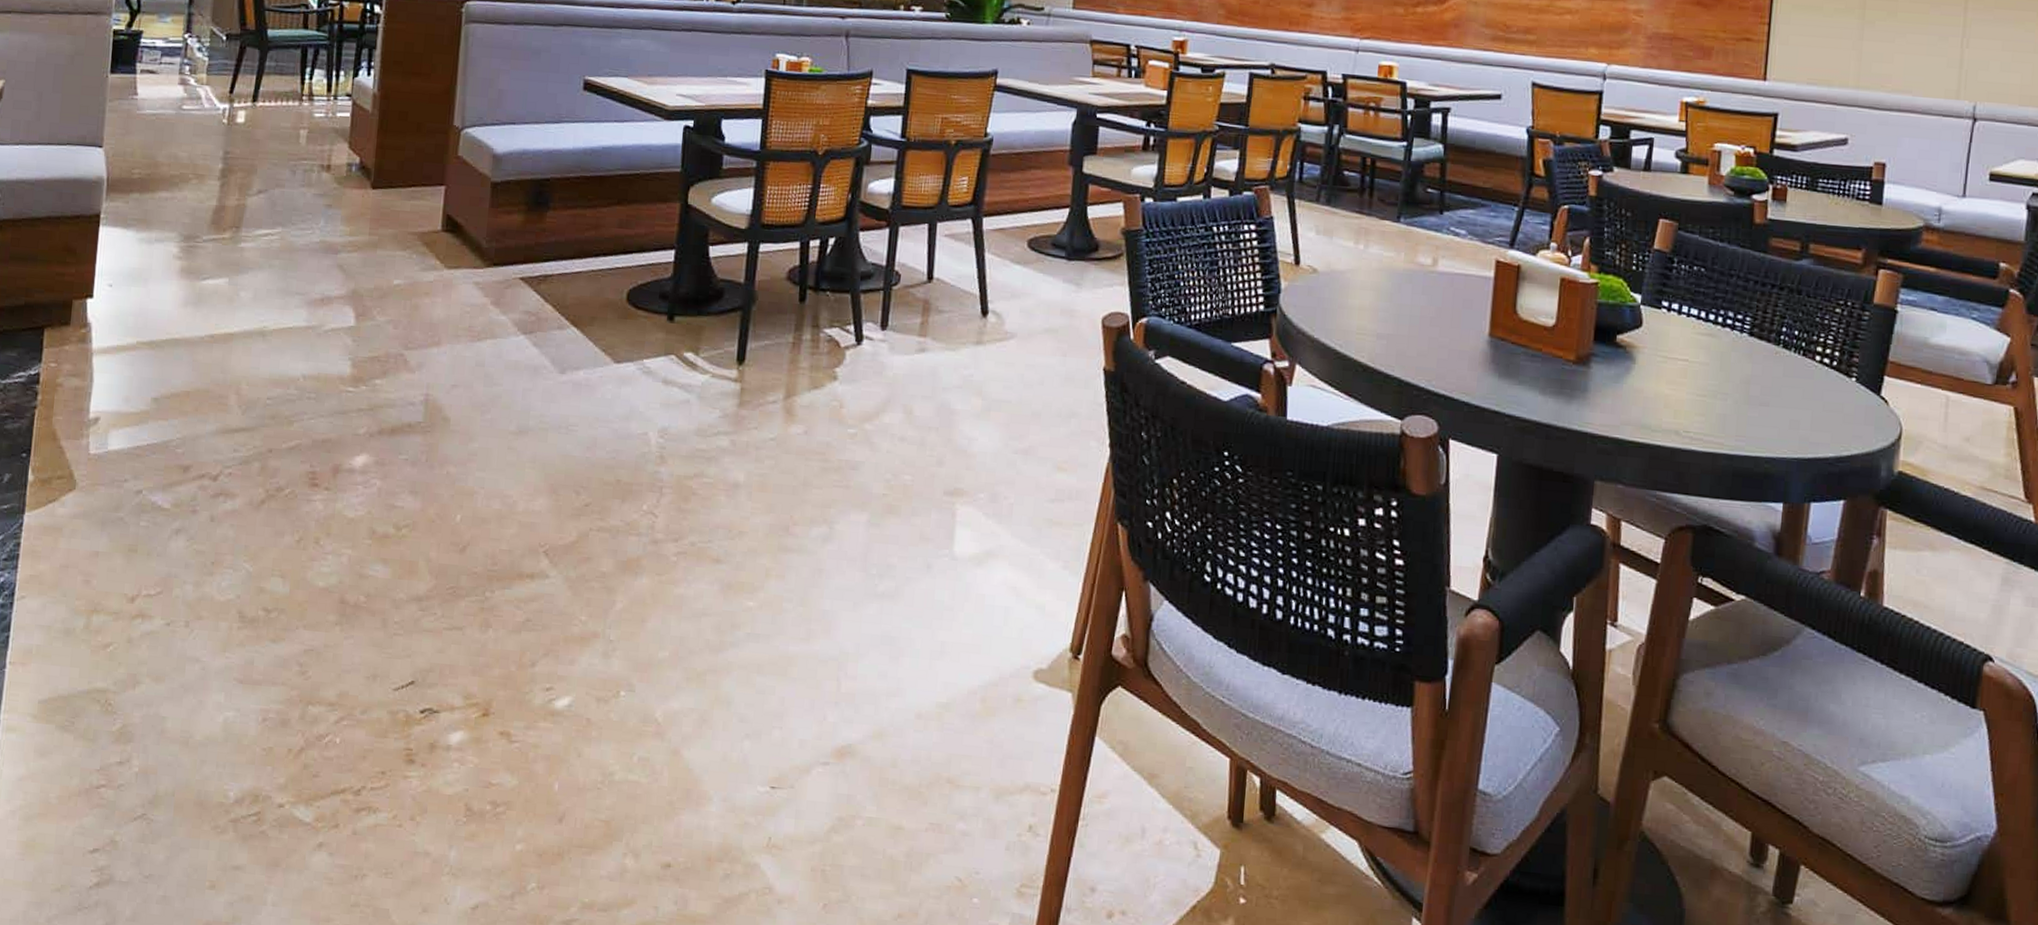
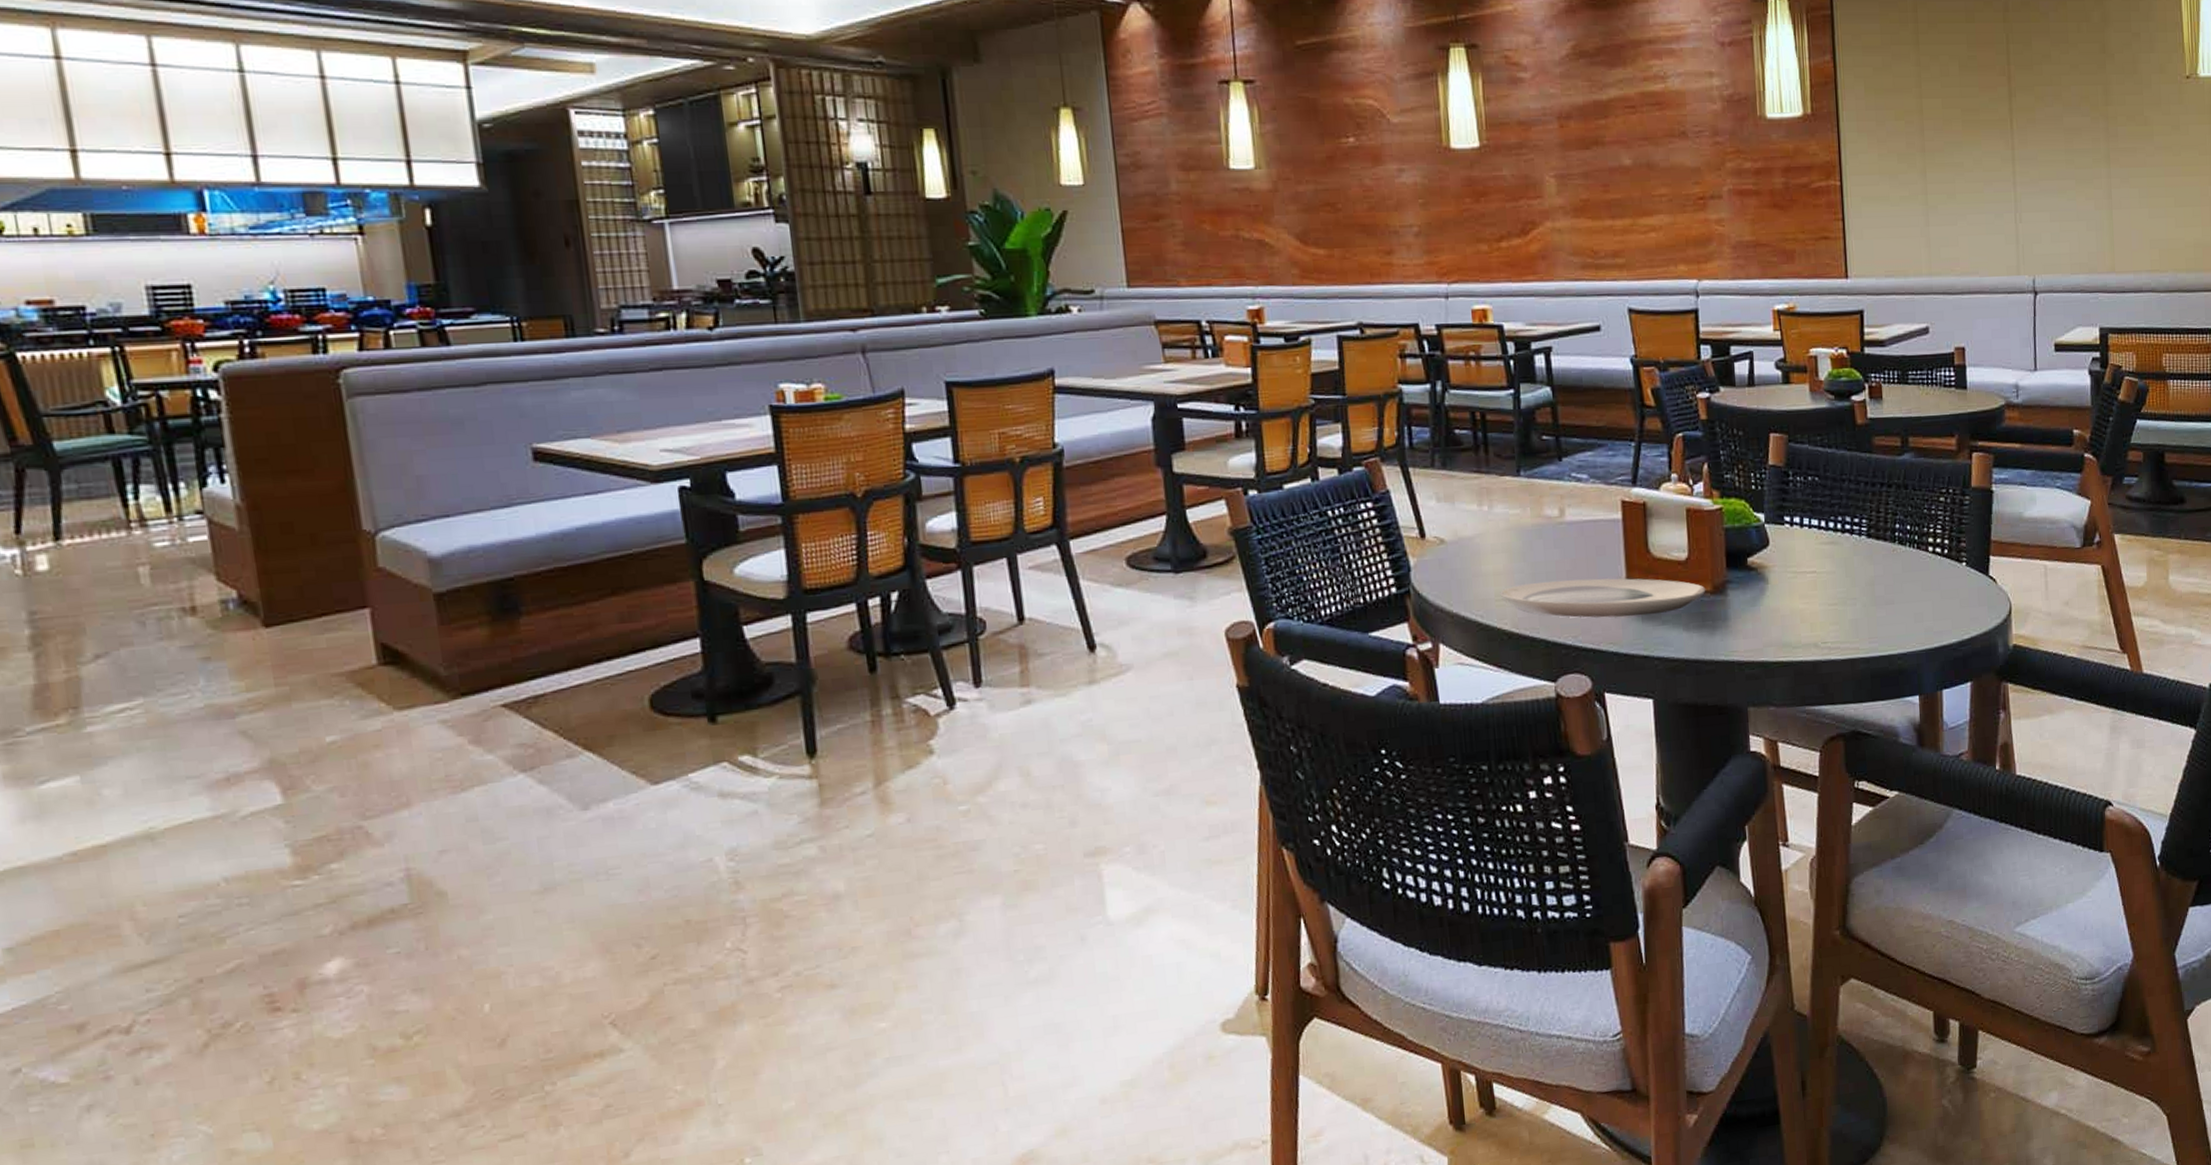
plate: none [1362,322,1569,374] -> present [1500,578,1706,618]

